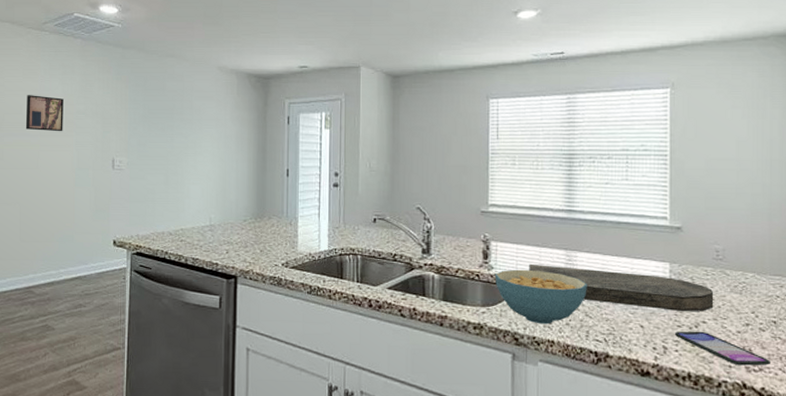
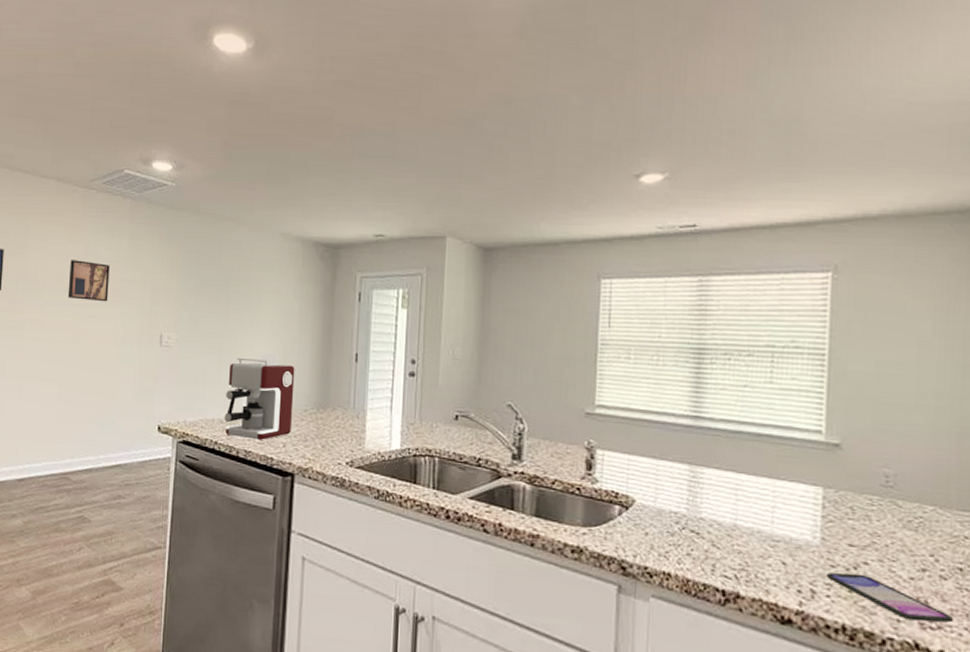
coffee maker: none [174,171,234,248] -> present [225,352,295,440]
cereal bowl: present [494,269,587,324] -> none [599,484,716,553]
cutting board: present [529,263,714,312] -> none [642,478,880,550]

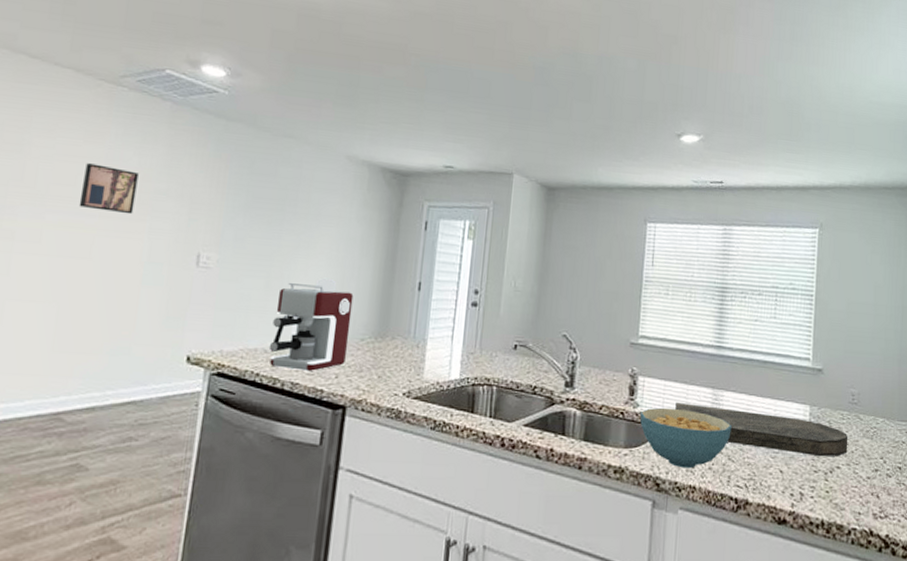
cereal bowl: none [599,484,716,553] -> present [640,407,732,469]
cutting board: none [642,478,880,550] -> present [675,402,848,457]
smartphone: present [826,572,953,623] -> none [811,476,895,513]

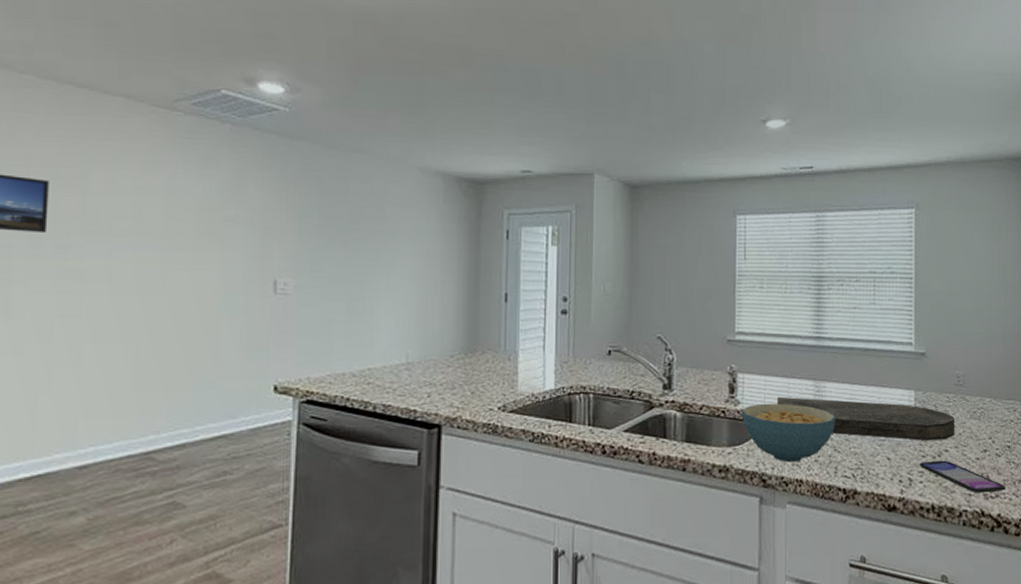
wall art: present [78,163,139,215] -> none [146,194,204,245]
coffee maker: present [270,277,354,371] -> none [358,295,439,392]
smartphone: none [811,476,895,513] -> present [919,460,1005,493]

